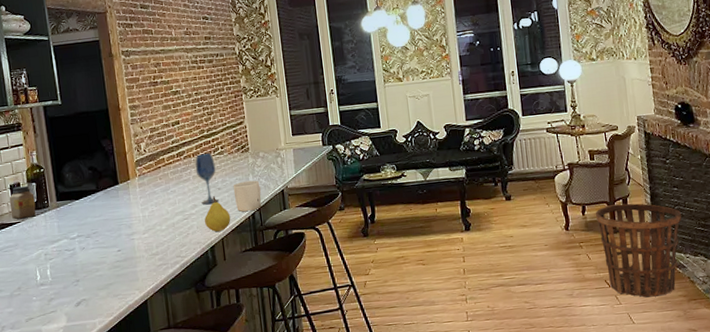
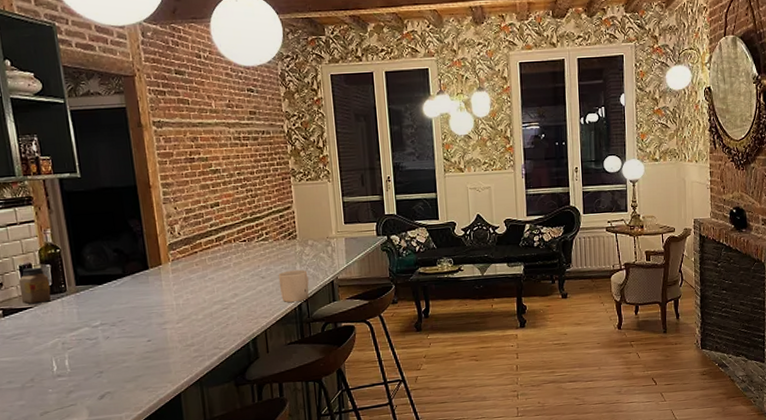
wineglass: present [195,153,219,205] -> none [236,239,262,294]
fruit: present [204,196,231,232] -> none [245,285,275,323]
basket: present [595,203,682,298] -> none [647,304,727,395]

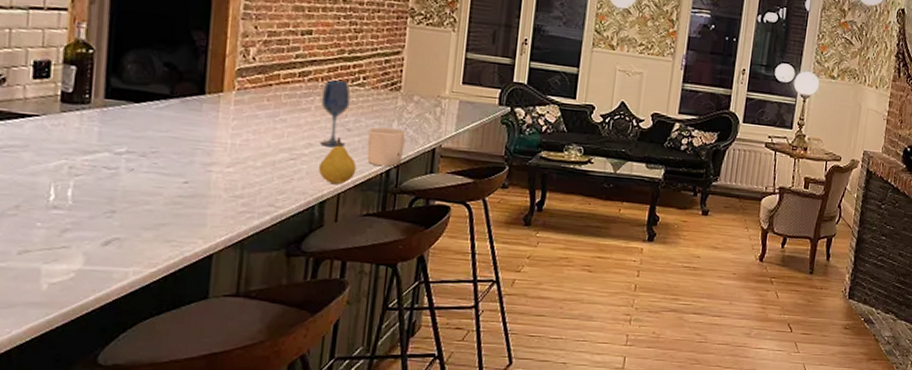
jar: present [18,267,51,305] -> none [26,65,71,112]
wineglass: none [236,239,262,294] -> present [320,80,351,148]
fruit: none [245,285,275,323] -> present [318,137,357,184]

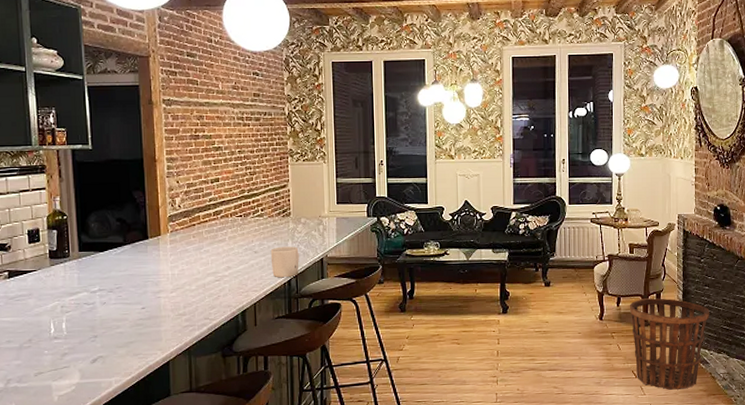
fruit: present [318,137,357,184] -> none [237,259,266,296]
wineglass: present [320,80,351,148] -> none [232,214,254,268]
basket: none [792,242,883,350] -> present [629,298,709,390]

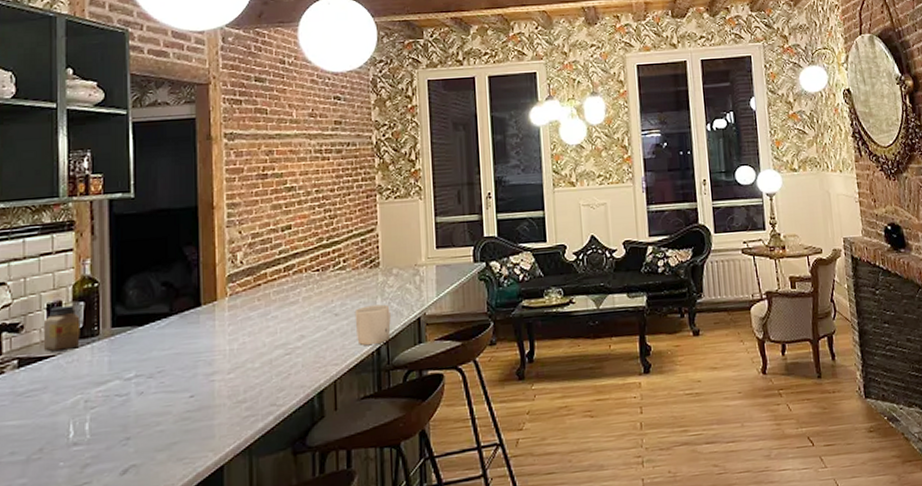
jar: none [25,233,55,268] -> present [43,305,80,352]
basket: present [629,298,709,390] -> none [796,341,894,459]

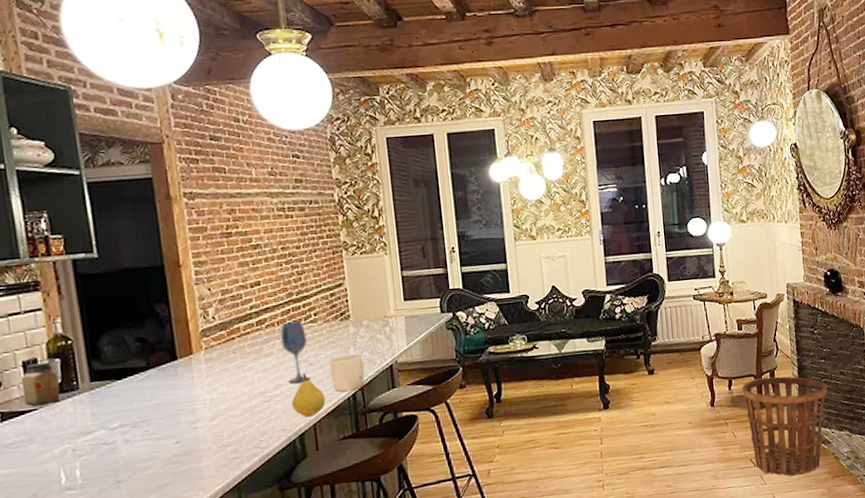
wineglass: none [307,268,334,336] -> present [280,321,310,384]
fruit: none [312,324,349,372] -> present [291,373,326,416]
basket: none [796,341,894,459] -> present [742,376,828,476]

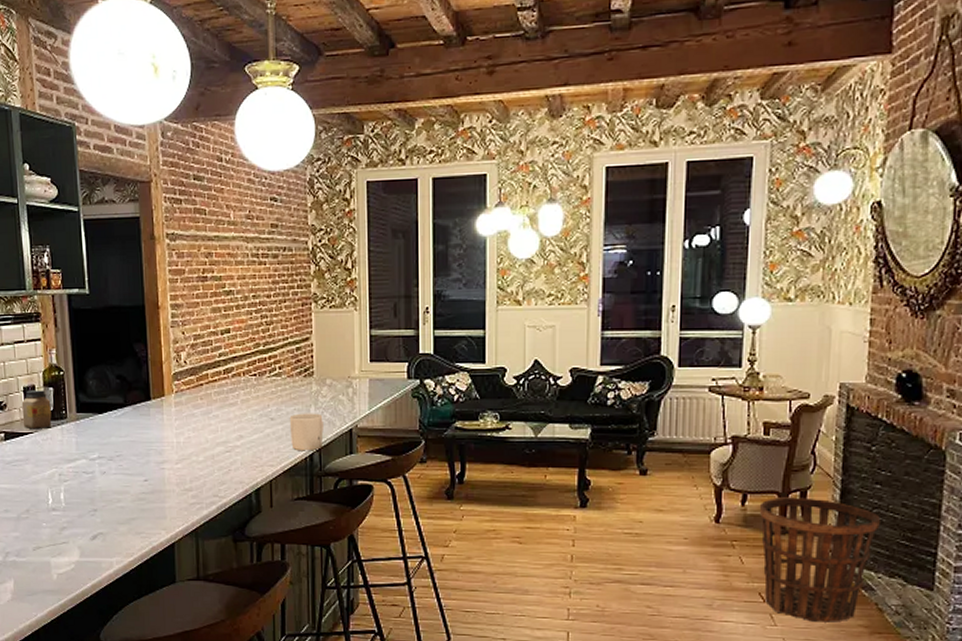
wineglass: present [280,321,310,384] -> none [245,373,270,437]
fruit: present [291,373,326,416] -> none [250,427,283,471]

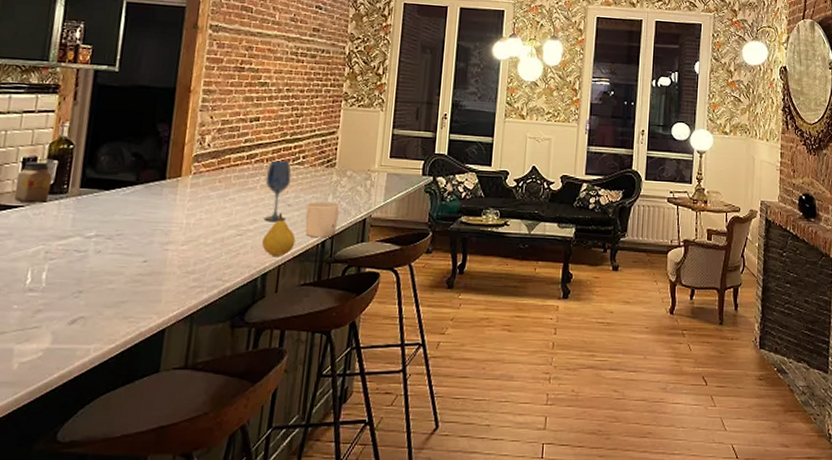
wineglass: none [245,373,270,437] -> present [264,160,292,222]
fruit: none [250,427,283,471] -> present [261,213,296,256]
basket: present [759,497,880,622] -> none [703,293,790,402]

